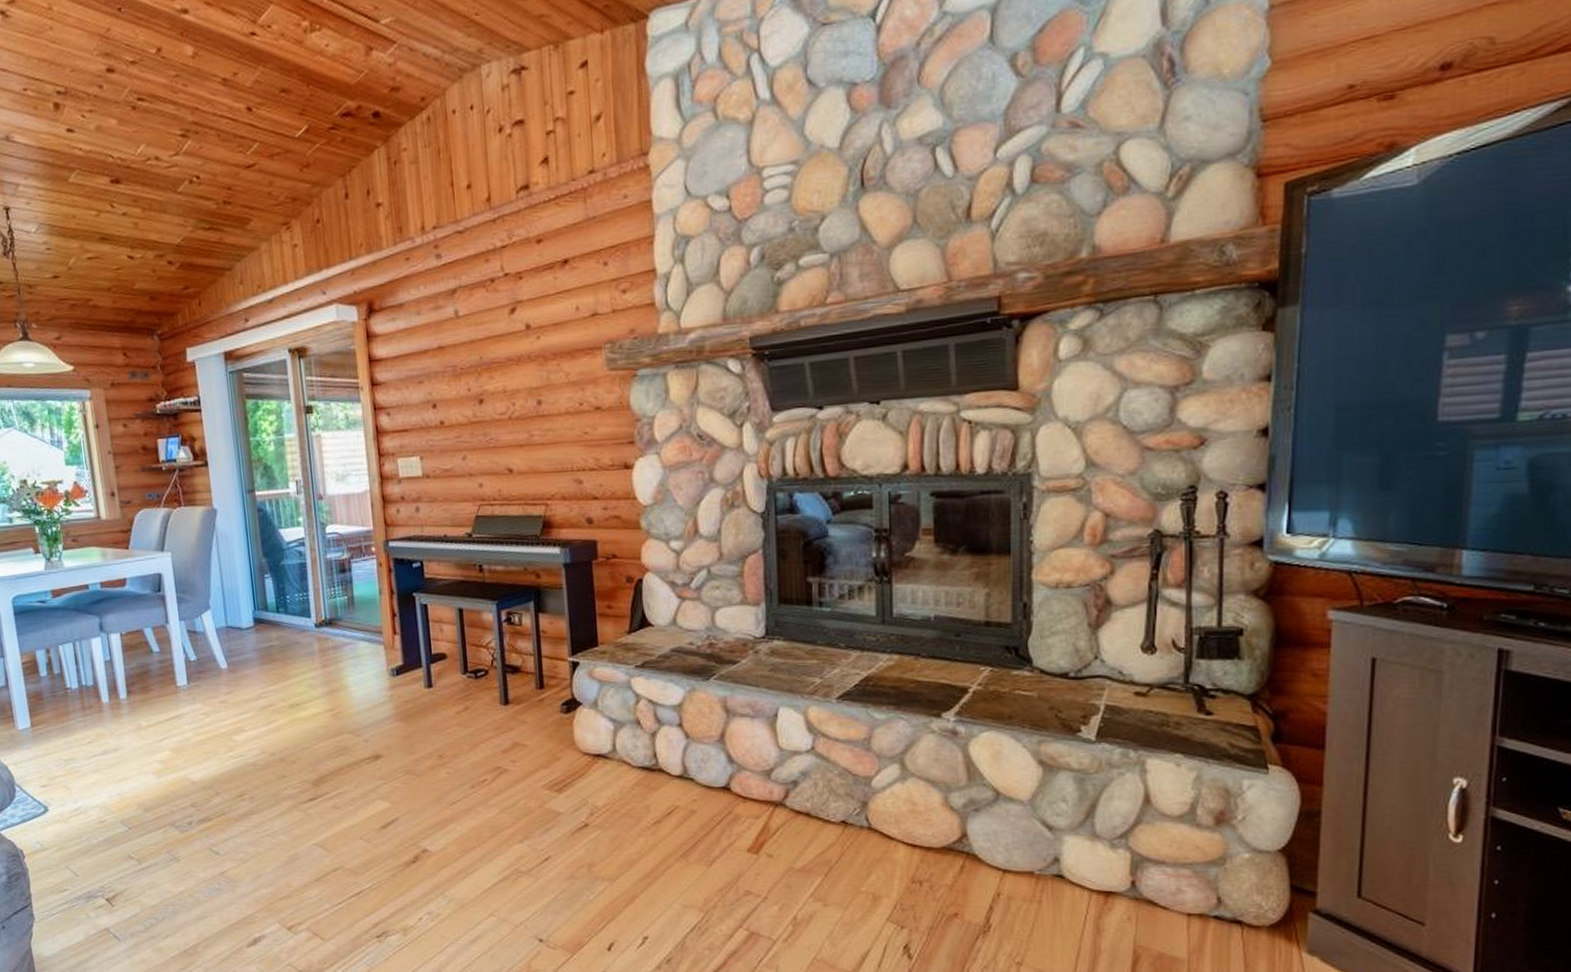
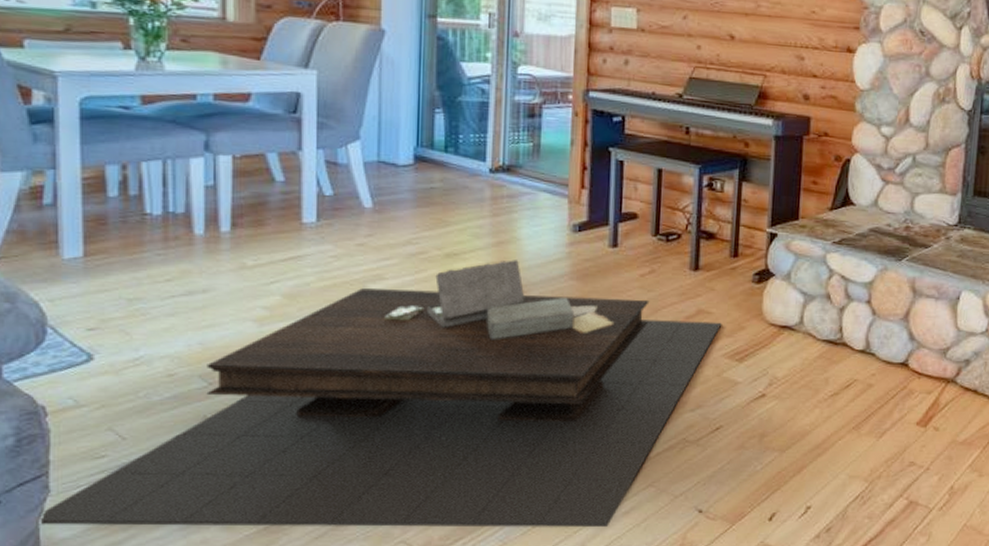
coffee table: none [30,706,538,955] -> present [38,260,722,528]

